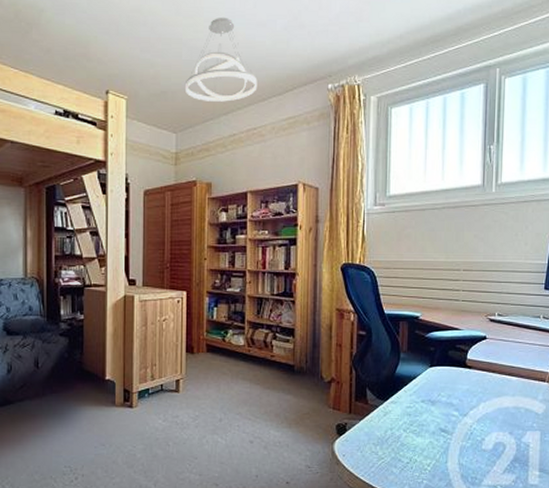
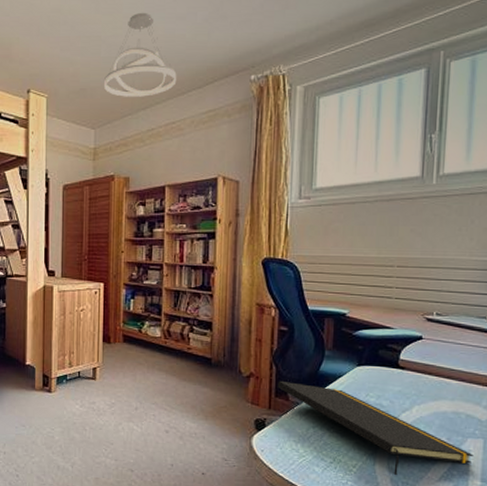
notepad: none [356,384,532,471] -> present [277,380,473,475]

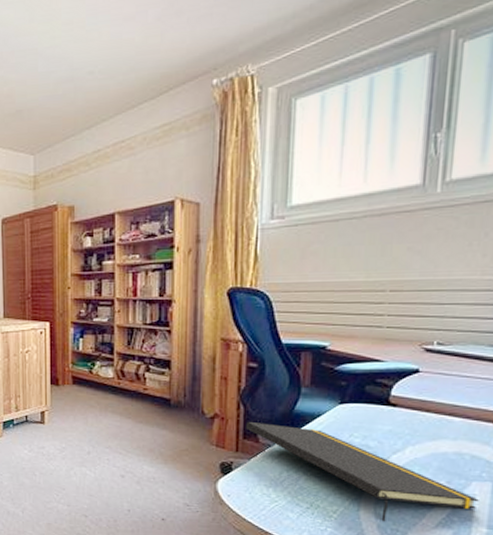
pendant light: present [104,12,177,97] -> none [43,16,125,116]

